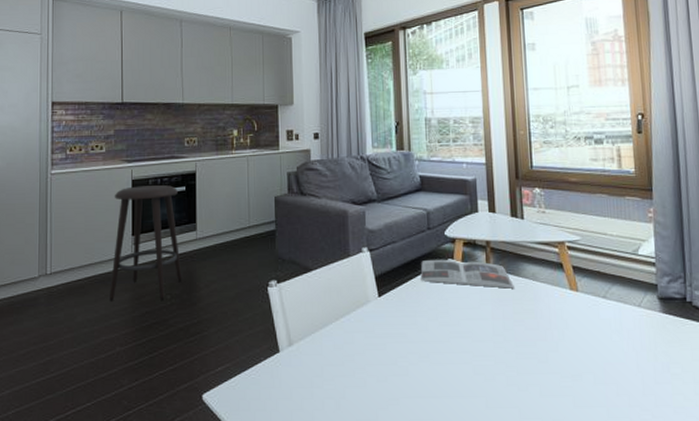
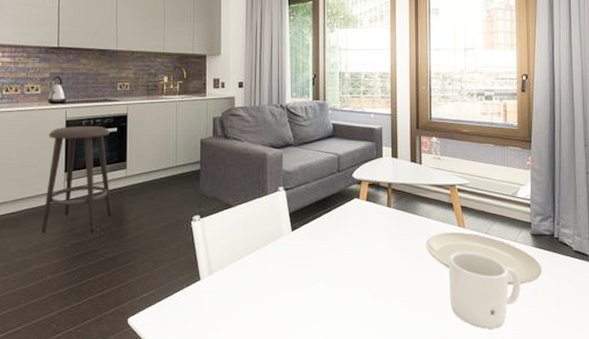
kettle: none [111,133,132,164] -> present [46,76,67,105]
magazine: present [420,259,514,289] -> none [329,198,411,225]
plate: none [533,296,675,358] -> present [426,232,543,285]
mug: none [561,319,649,409] -> present [449,251,520,329]

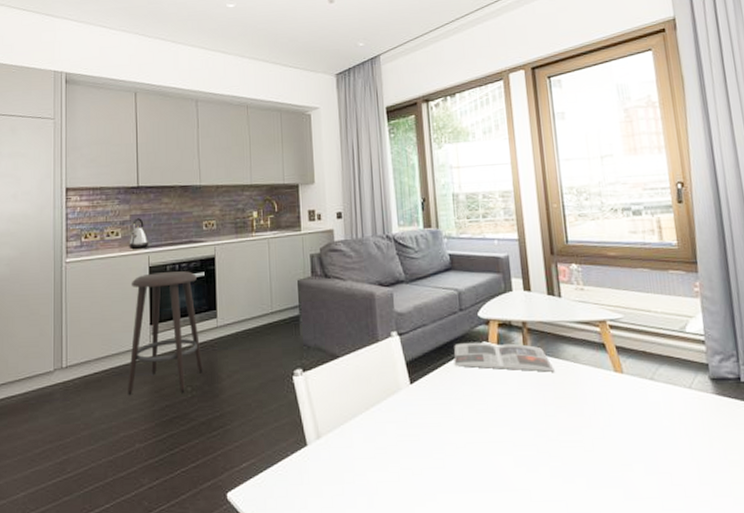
magazine: none [329,198,411,225] -> present [453,342,554,372]
plate: present [426,232,543,285] -> none [575,378,731,444]
mug: present [449,251,520,329] -> none [606,402,704,501]

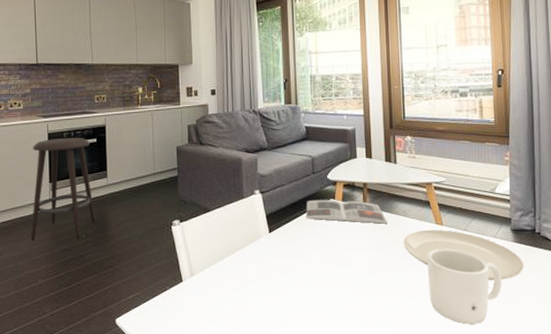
kettle: present [127,218,149,250] -> none [29,91,48,119]
plate: none [575,378,731,444] -> present [403,229,524,281]
mug: none [606,402,704,501] -> present [427,248,502,324]

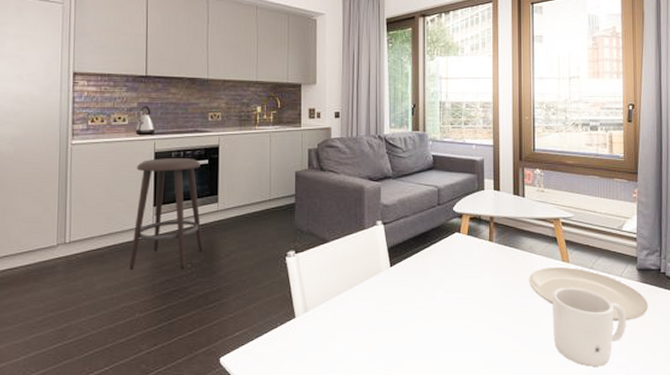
kettle: none [29,91,48,119] -> present [134,106,156,136]
magazine: present [306,199,387,224] -> none [429,232,513,260]

